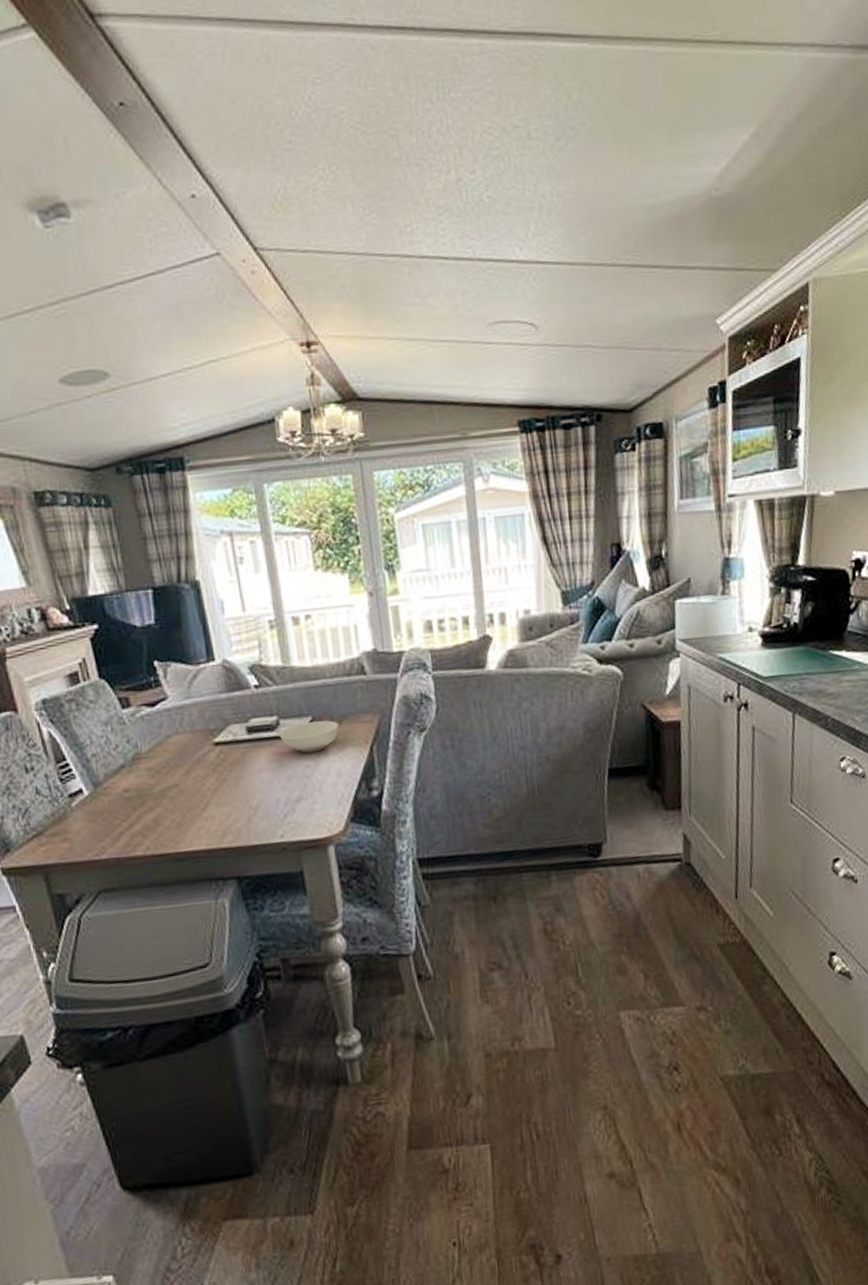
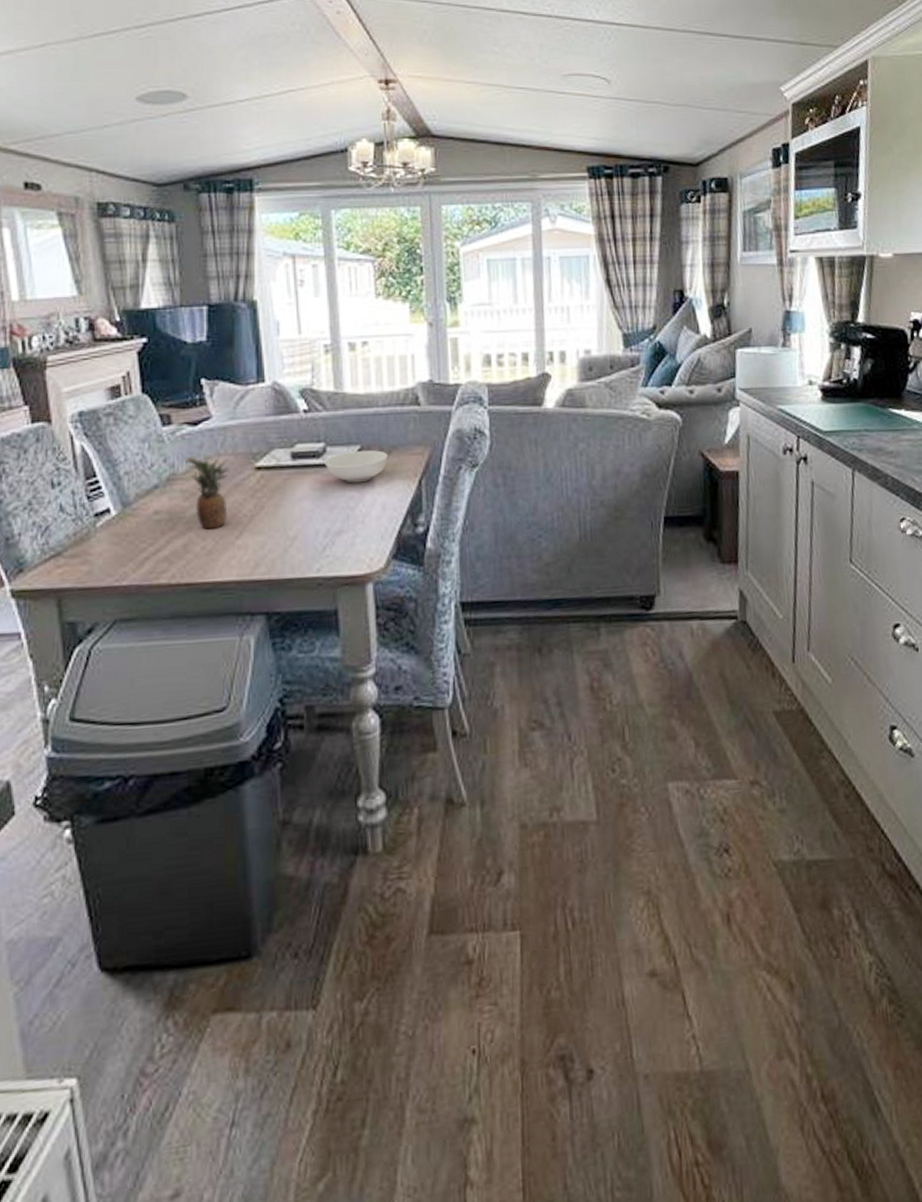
fruit: none [146,732,193,804] -> present [184,453,230,530]

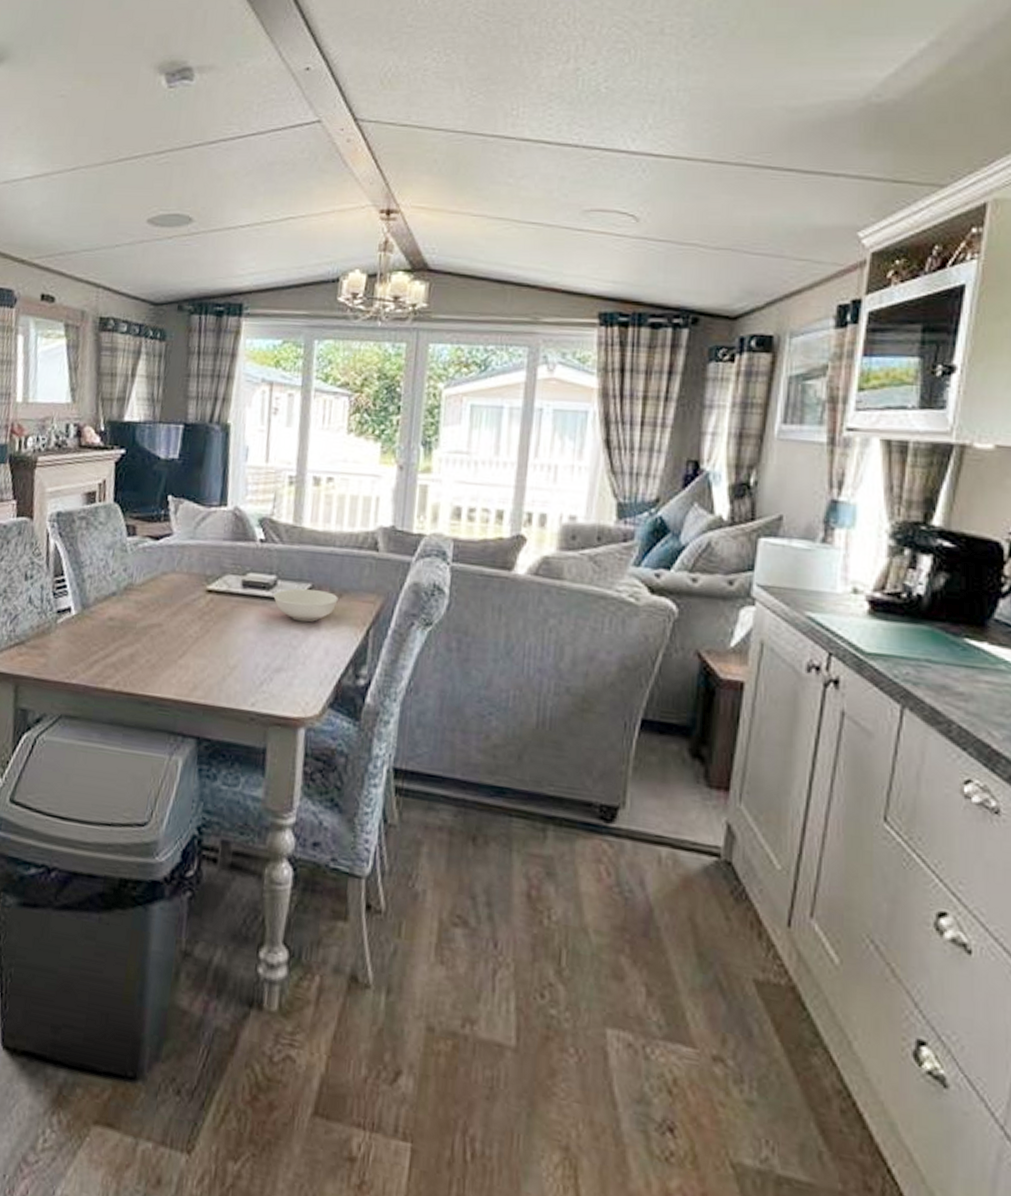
fruit: present [184,453,230,530] -> none [142,568,183,645]

